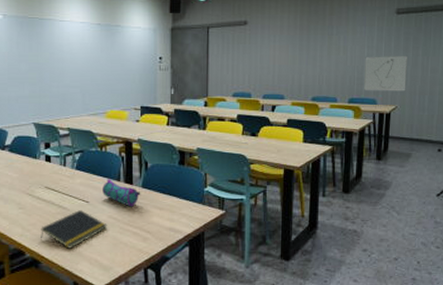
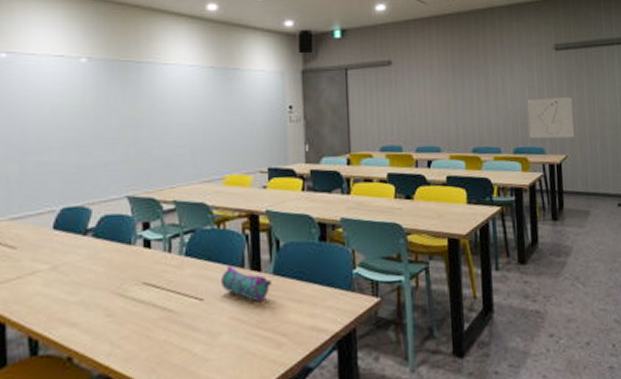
notepad: present [41,210,107,249] -> none [137,312,229,368]

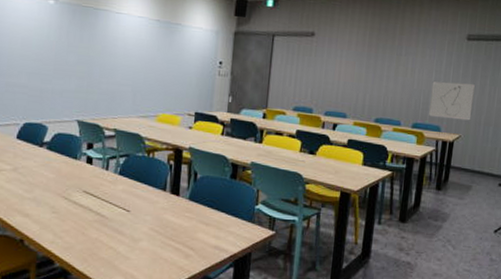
pencil case: present [221,266,273,303] -> none [146,188,187,220]

